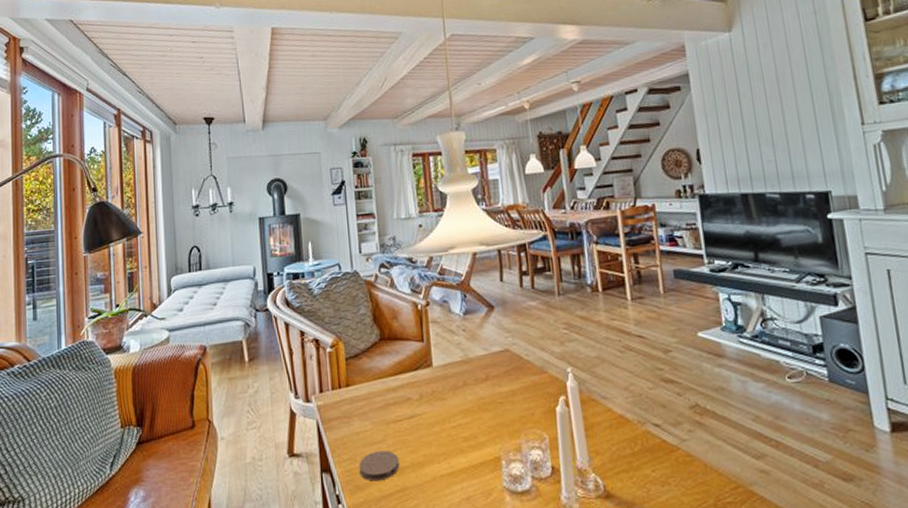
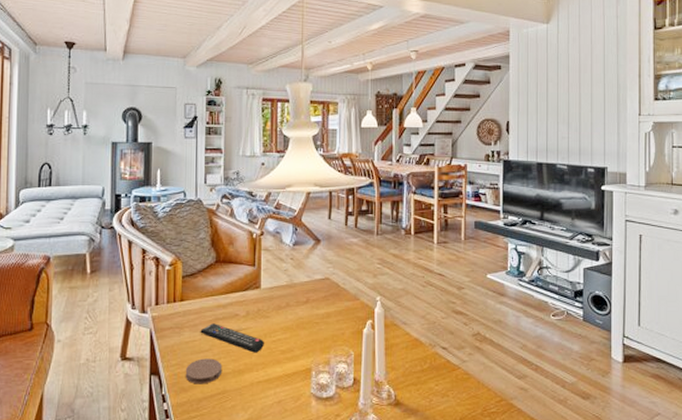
remote control: none [371,410,443,442] -> present [200,323,264,353]

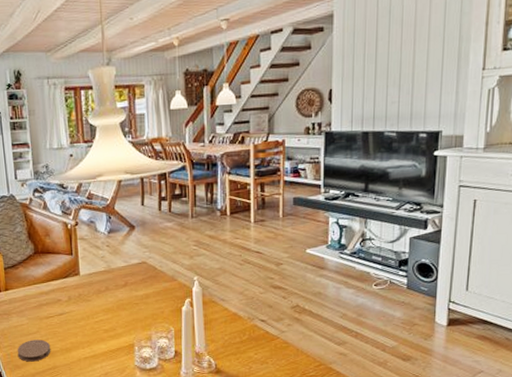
remote control: present [200,323,264,353] -> none [26,309,88,333]

